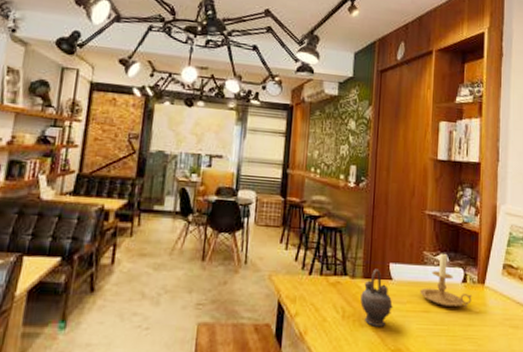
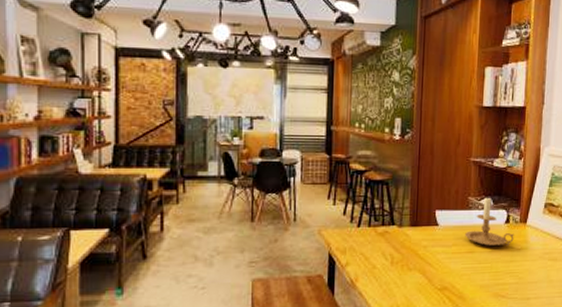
teapot: present [360,269,393,327] -> none [408,217,439,269]

